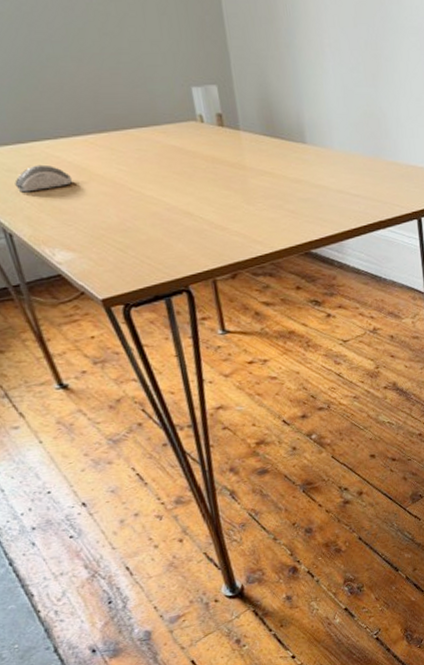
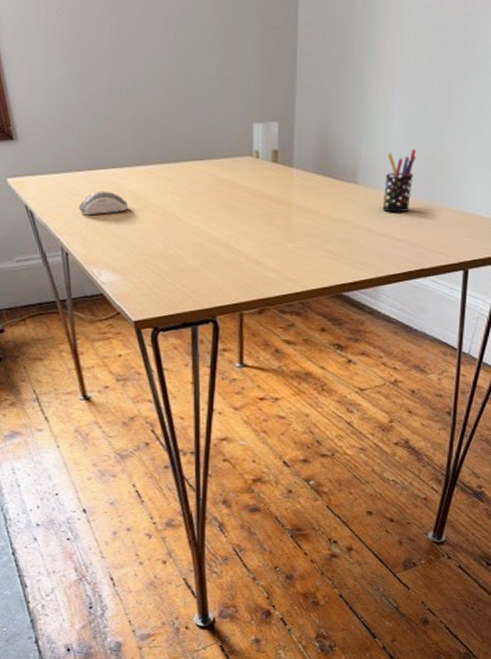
pen holder: none [329,107,359,170] -> present [382,149,416,213]

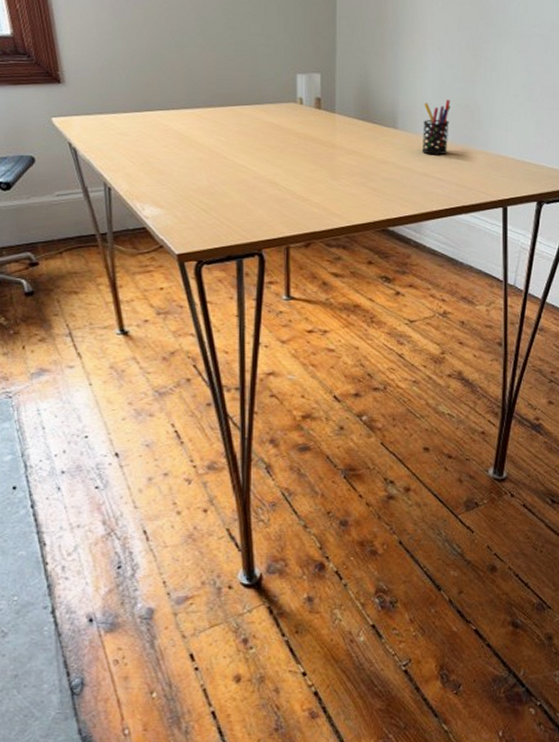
computer mouse: present [79,191,129,216] -> none [124,130,175,153]

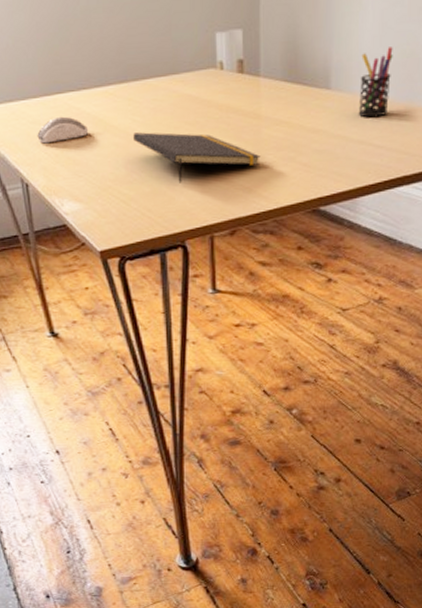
computer mouse: none [124,130,175,153] -> present [37,116,89,144]
notepad: none [217,150,335,198] -> present [133,132,261,183]

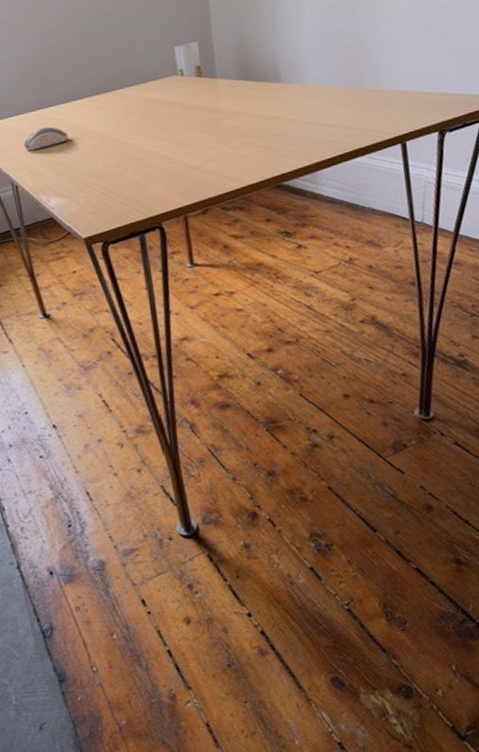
notepad: present [133,132,261,183] -> none [108,130,224,174]
pen holder: present [358,47,393,118] -> none [305,42,335,103]

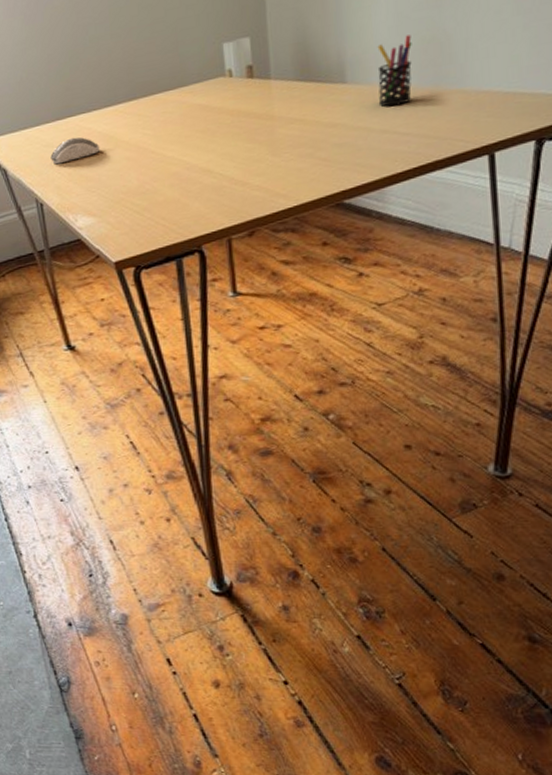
pen holder: none [305,42,335,103] -> present [377,34,412,107]

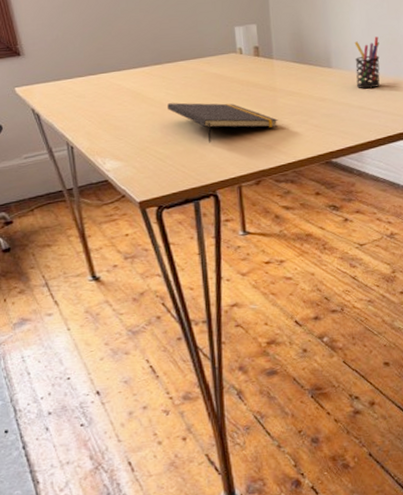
computer mouse: present [50,137,101,165] -> none [82,91,128,113]
notepad: none [144,140,276,190] -> present [167,102,278,143]

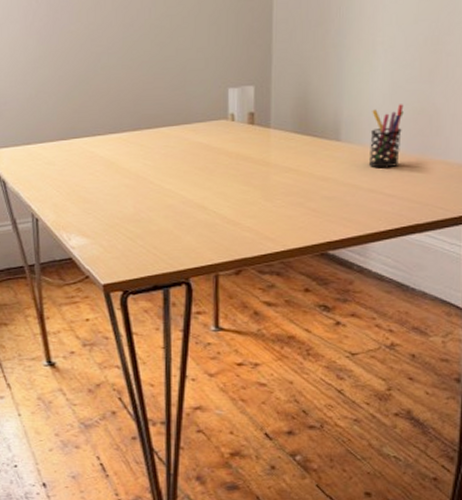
notepad: present [167,102,278,143] -> none [143,175,269,223]

